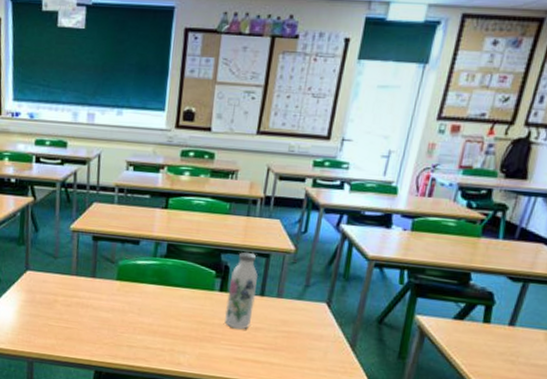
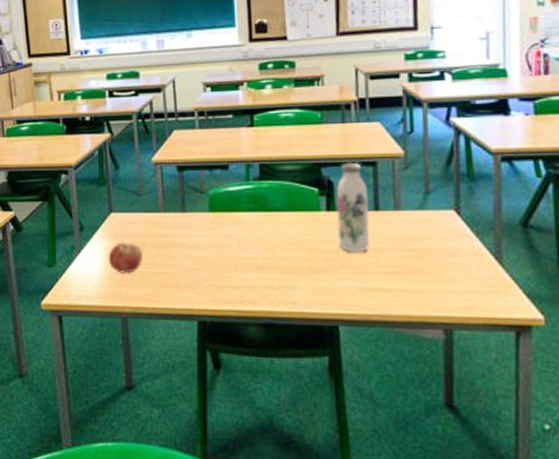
fruit: none [20,297,53,325] -> present [108,242,144,274]

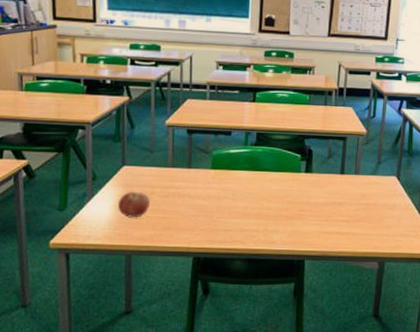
water bottle: present [336,162,371,253] -> none [311,136,338,206]

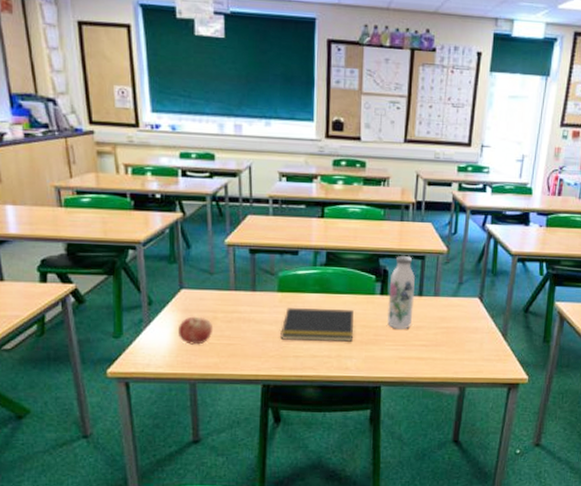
notepad: none [212,184,280,217] -> present [280,308,354,342]
water bottle: none [311,136,338,206] -> present [386,255,416,330]

